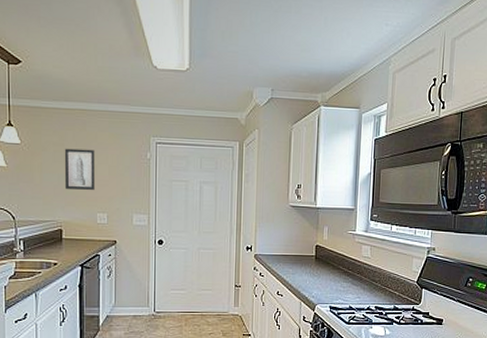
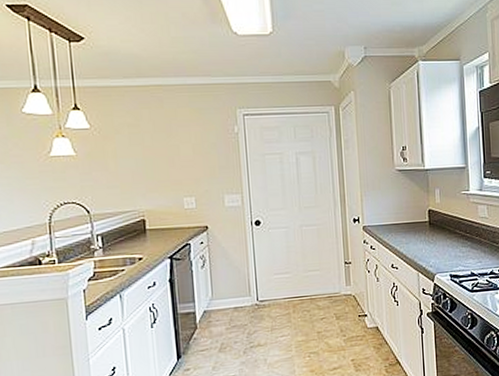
wall art: present [64,148,95,190] -> none [140,128,179,174]

